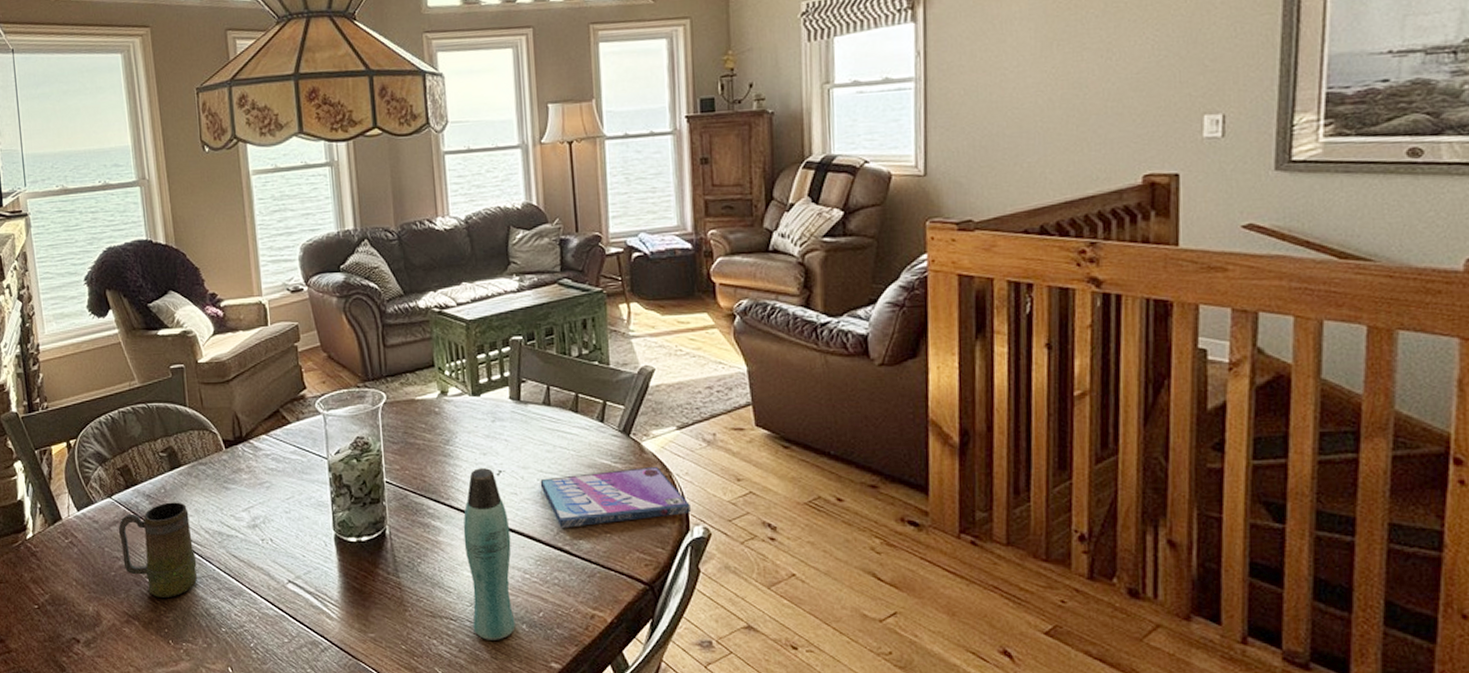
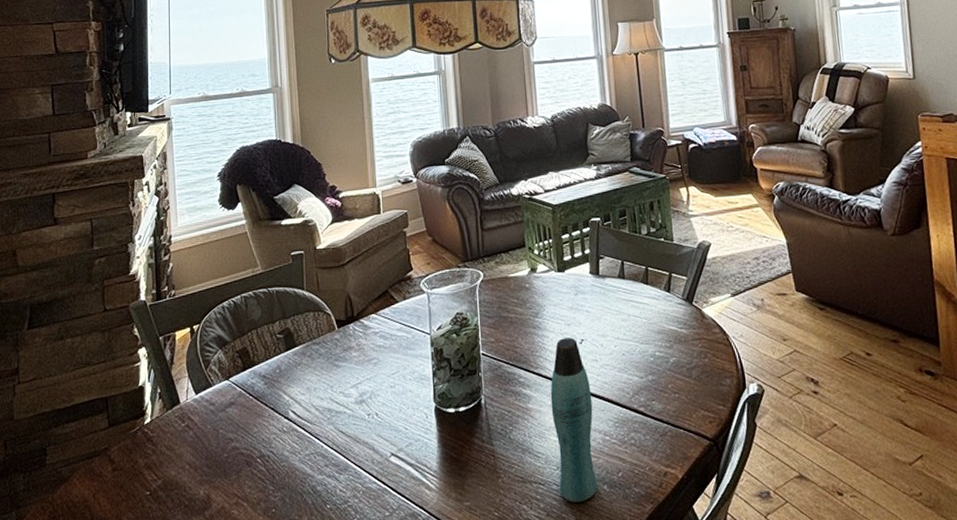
mug: present [118,502,197,597] -> none [233,381,306,477]
video game case: present [540,466,691,528] -> none [617,330,746,390]

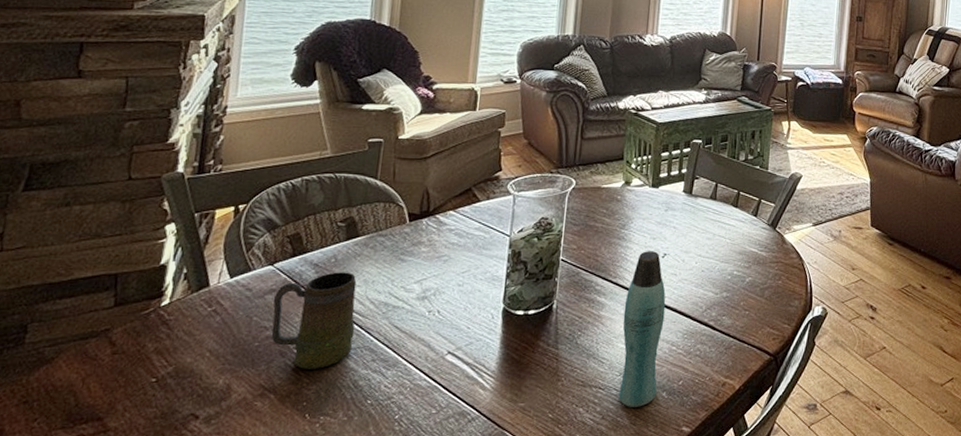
mug: none [233,381,306,477] -> present [271,272,357,369]

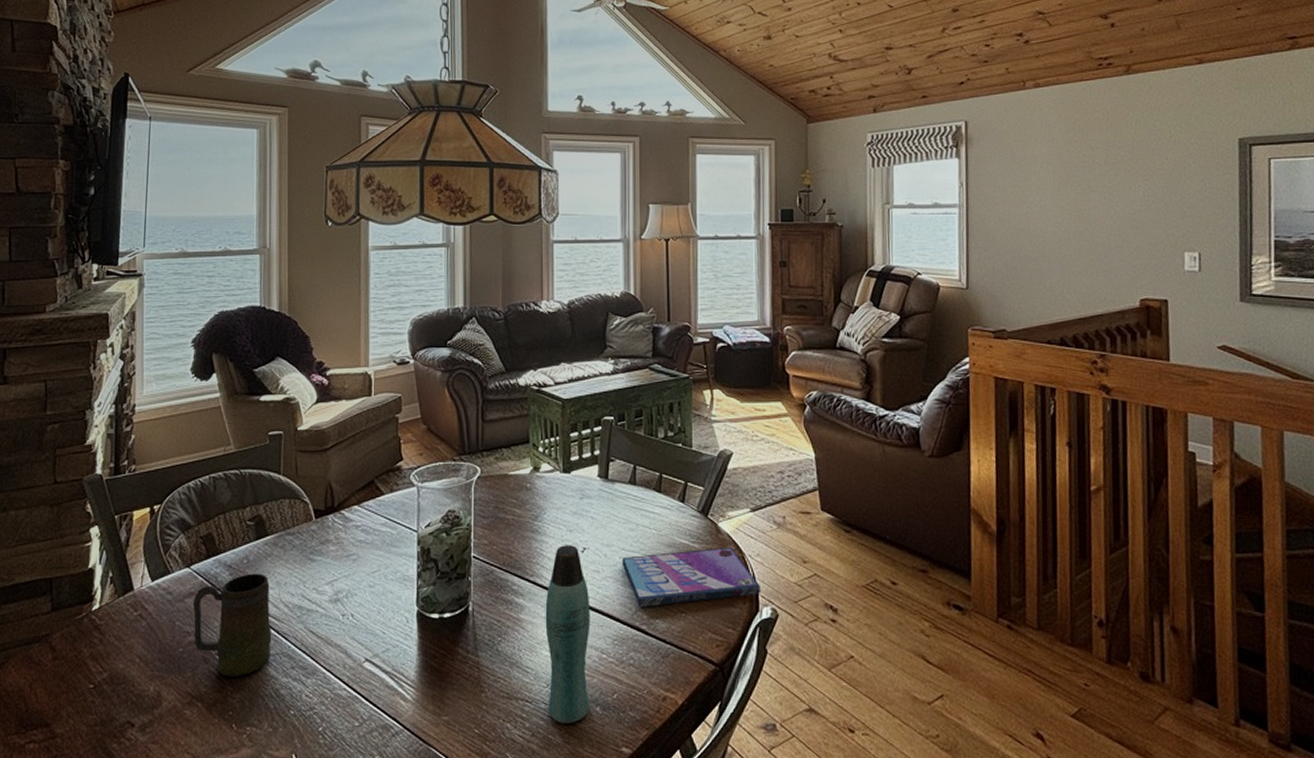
video game case: none [697,255,815,305] -> present [622,546,760,607]

